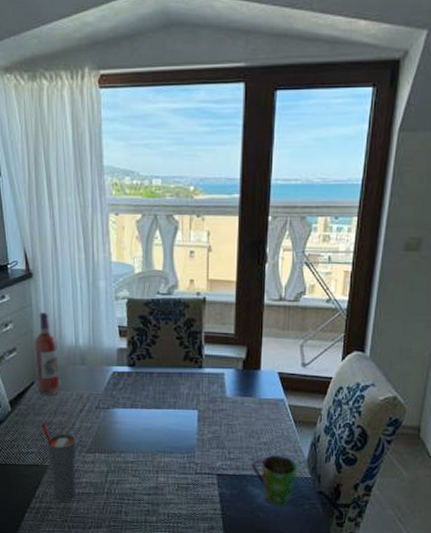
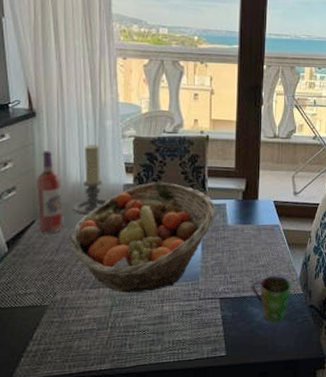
cup: present [42,423,76,503] -> none [42,262,79,343]
fruit basket: none [67,347,213,461] -> present [70,182,216,293]
candle holder: none [69,307,102,379] -> present [73,145,108,216]

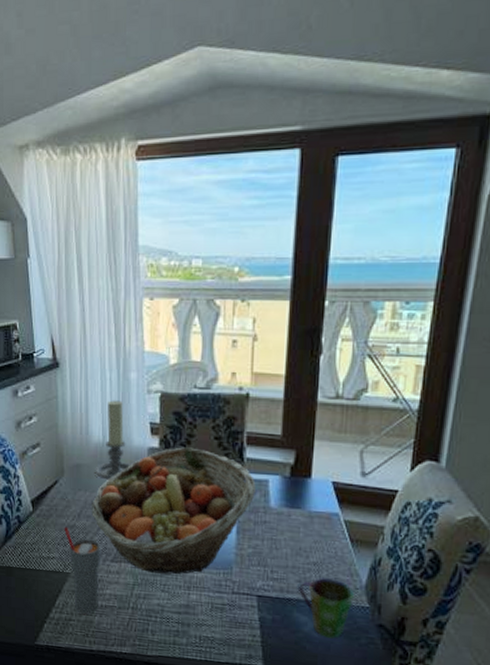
wine bottle: present [37,150,62,234] -> none [59,404,84,497]
cup: none [42,262,79,343] -> present [64,526,100,615]

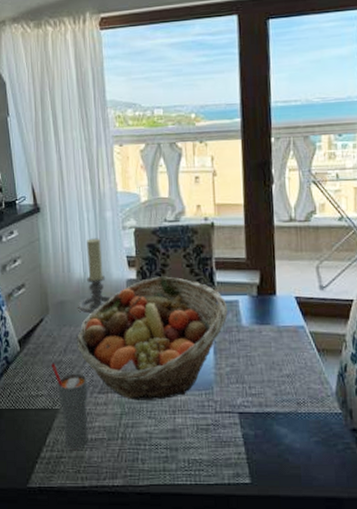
cup: present [299,577,354,638] -> none [276,387,327,447]

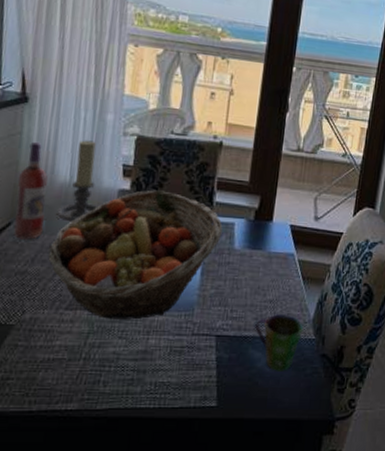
wine bottle: none [43,245,69,333] -> present [14,141,48,240]
cup: present [51,363,88,451] -> none [13,273,55,372]
cup: none [276,387,327,447] -> present [255,313,303,371]

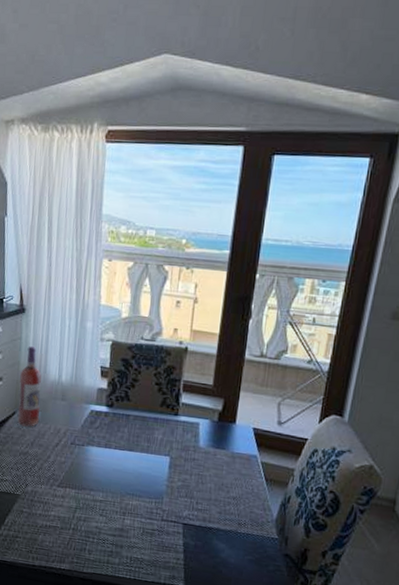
fruit basket: present [48,190,223,320] -> none [43,389,188,501]
candle holder: present [57,140,99,222] -> none [49,344,82,414]
cup: present [255,313,303,371] -> none [219,511,266,564]

